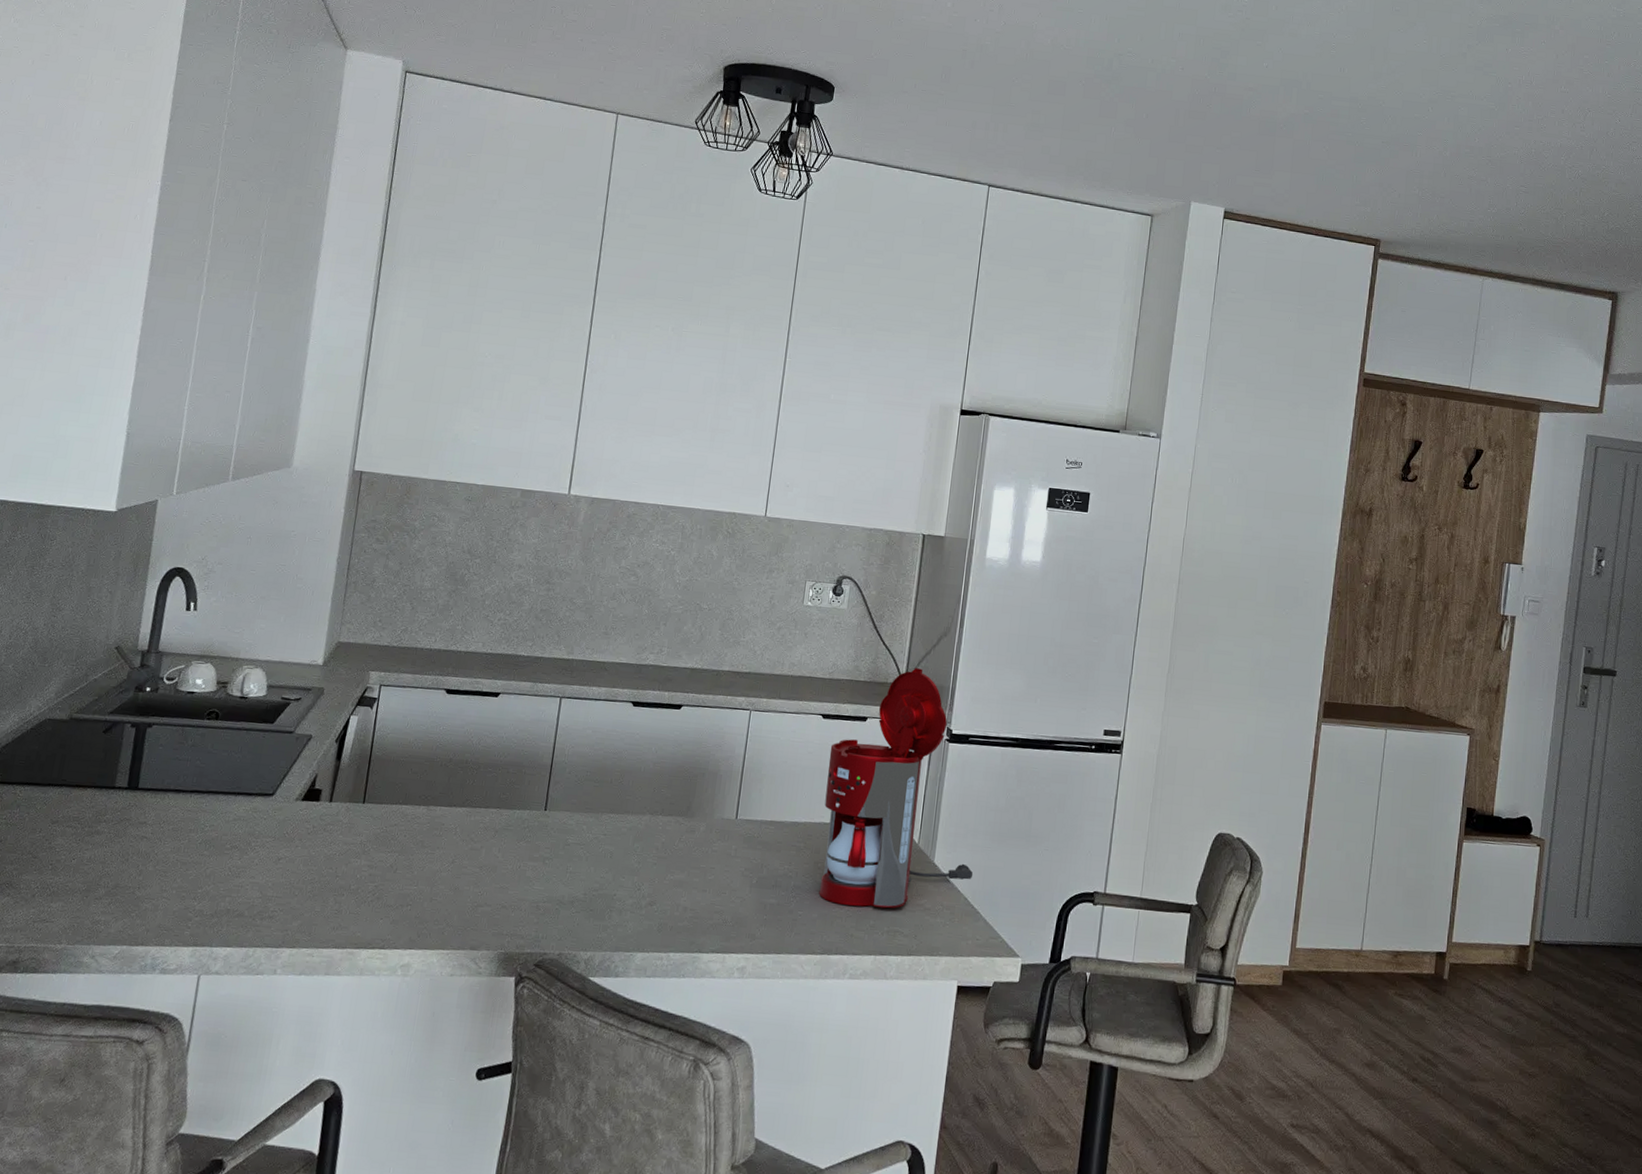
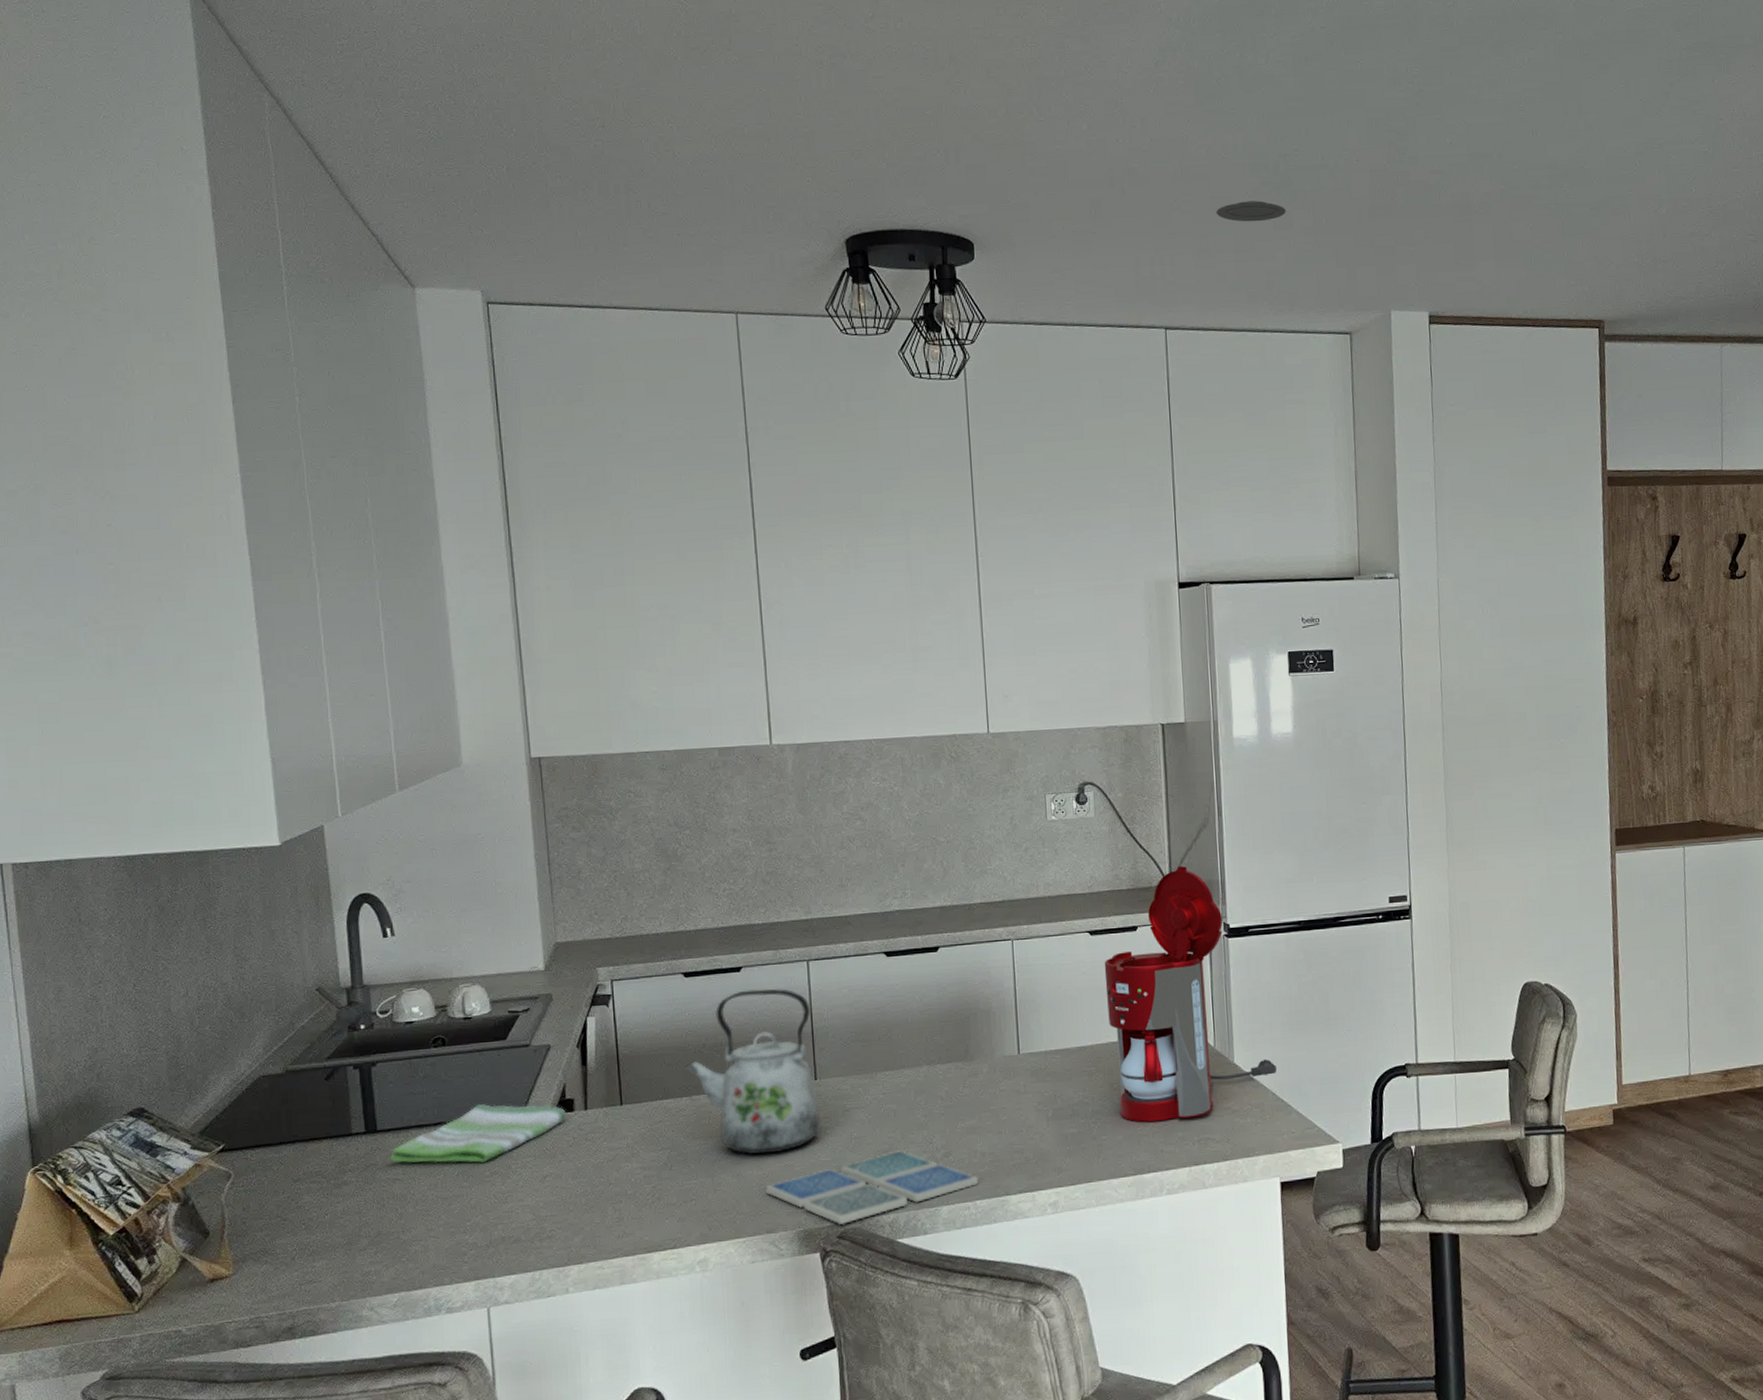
dish towel: none [142,780,313,836] -> present [389,1104,567,1164]
kettle: none [428,715,555,874] -> present [684,988,821,1155]
drink coaster: none [477,891,676,955] -> present [765,1150,978,1225]
recessed light: none [1050,88,1113,108] -> present [1216,200,1286,222]

